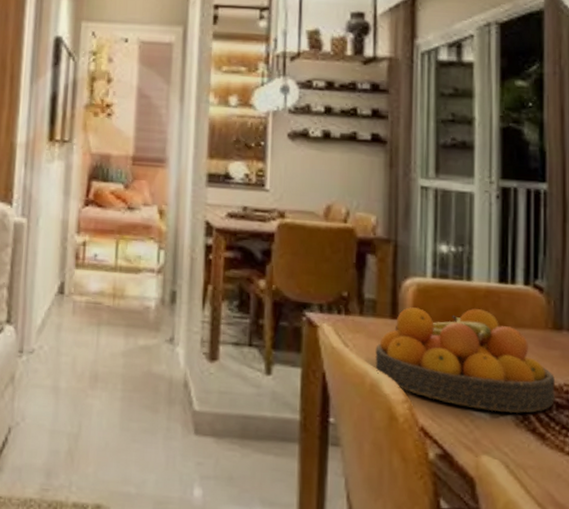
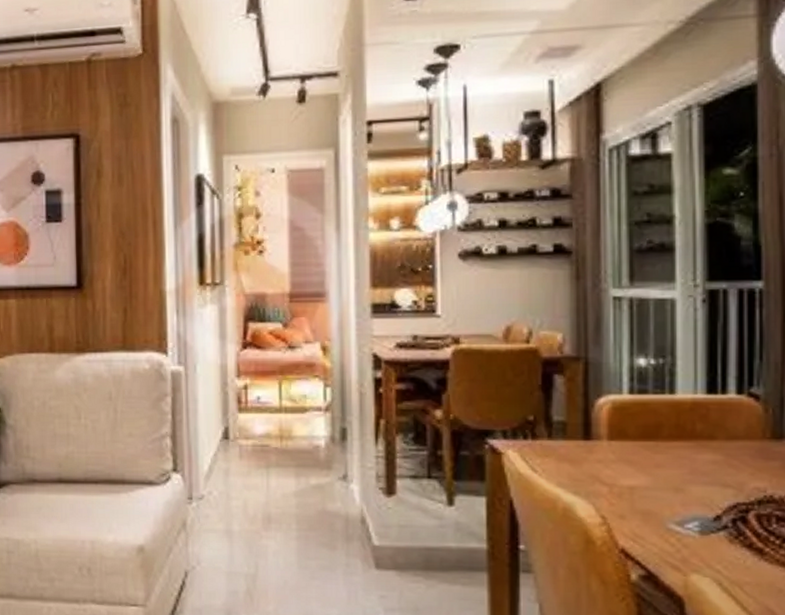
fruit bowl: present [375,307,555,413] -> none [567,423,774,529]

